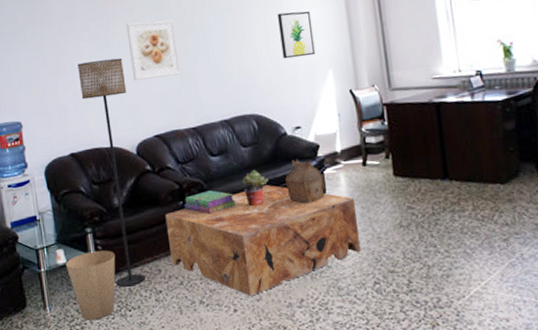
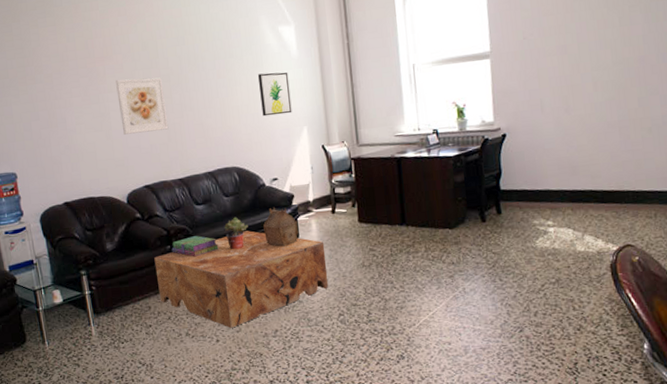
trash can: present [65,250,116,320] -> none [62,290,109,353]
floor lamp: present [78,58,145,287] -> none [69,113,137,323]

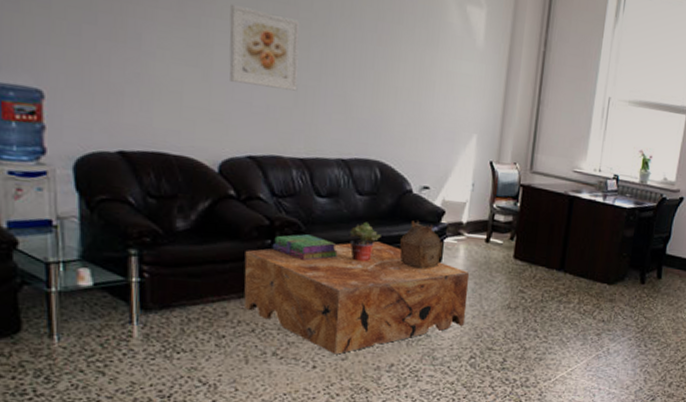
wall art: present [258,72,292,117] -> none [426,55,468,114]

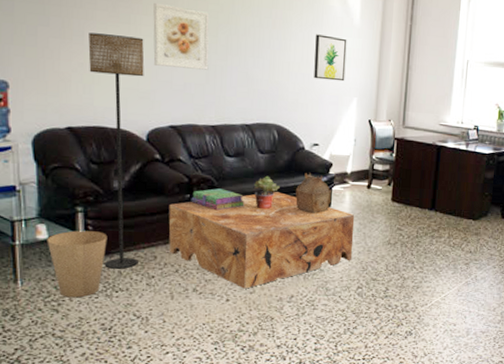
trash can: none [91,277,168,359] -> present [47,230,108,298]
floor lamp: none [147,36,218,326] -> present [88,32,144,269]
wall art: none [426,55,468,114] -> present [314,34,347,82]

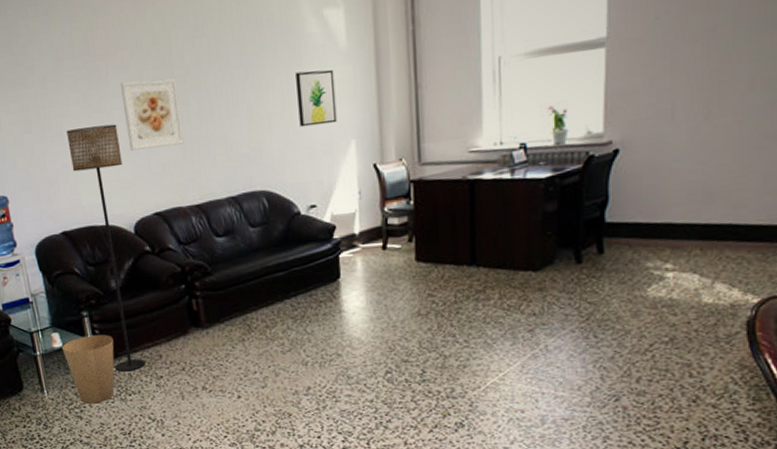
coffee table: present [168,192,355,289] -> none [166,269,375,383]
stack of books: present [191,188,245,211] -> none [186,274,242,299]
potted plant: present [254,177,280,210] -> none [250,253,278,292]
hut: present [295,172,332,214] -> none [297,240,340,289]

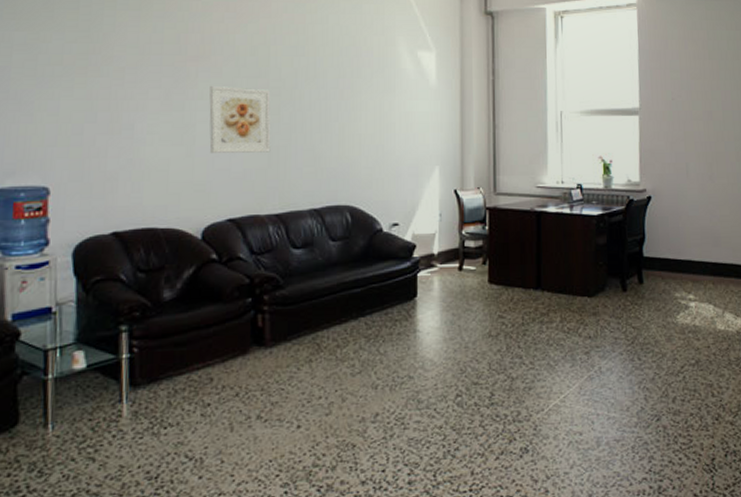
trash can: present [61,334,115,404] -> none [84,353,156,441]
floor lamp: present [67,124,146,372] -> none [138,125,200,399]
wall art: present [296,69,337,128] -> none [389,100,424,150]

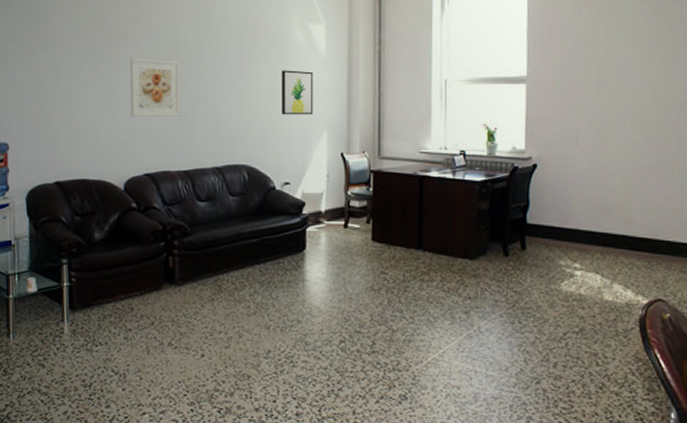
wall art: none [389,100,424,150] -> present [281,70,314,115]

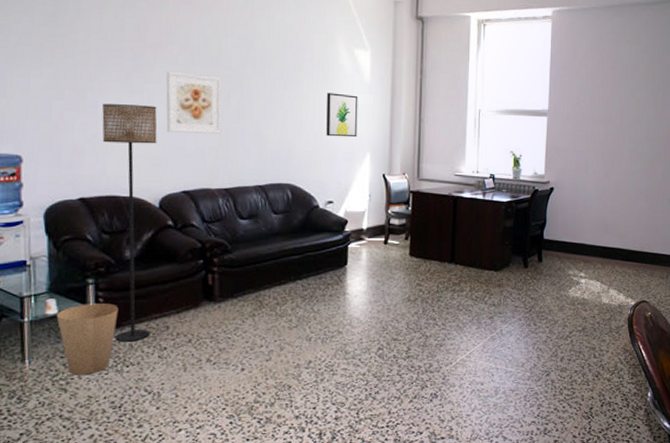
trash can: none [36,283,89,352] -> present [56,303,119,375]
floor lamp: none [74,92,122,322] -> present [102,104,157,342]

